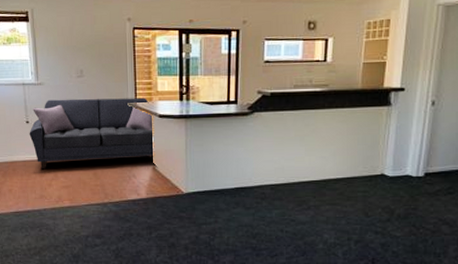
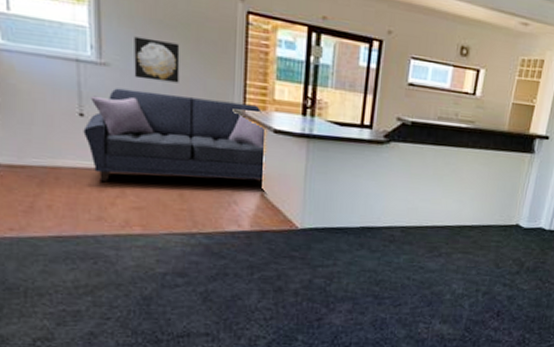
wall art: none [58,60,89,91] -> present [134,36,180,83]

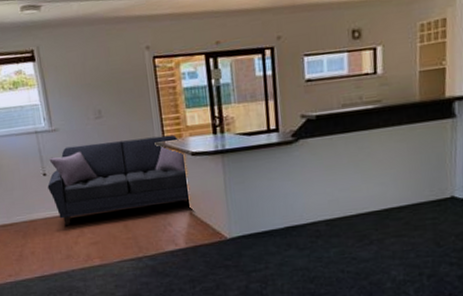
wall art: present [134,36,180,83] -> none [72,99,110,136]

